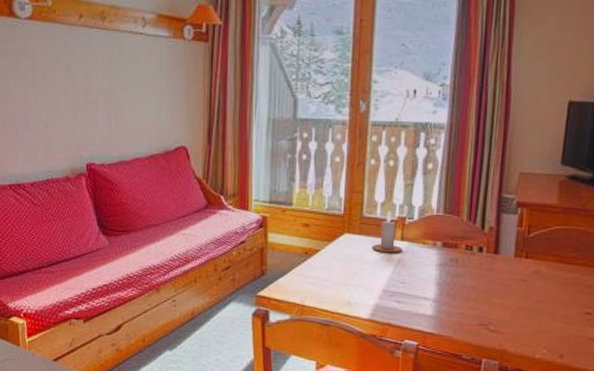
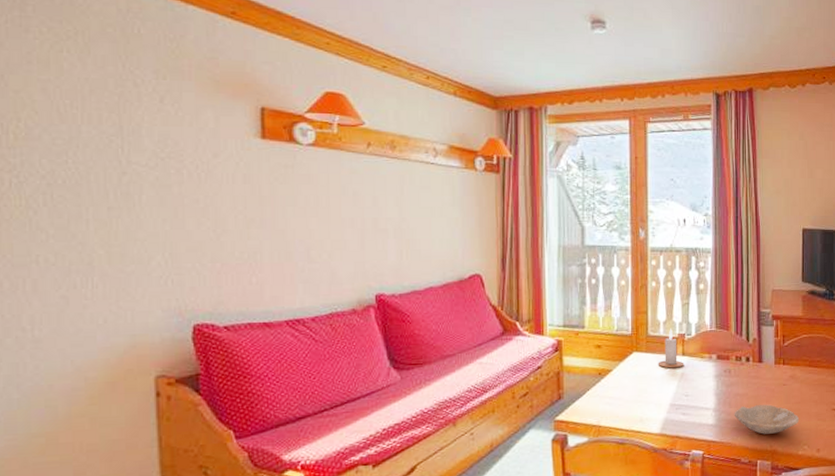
bowl: none [458,299,541,333] -> present [734,404,800,434]

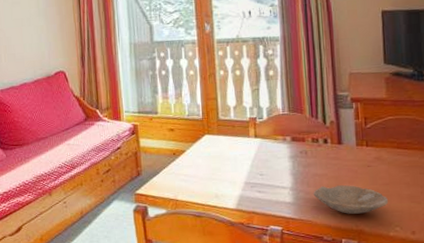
candle: present [658,328,684,368] -> none [230,112,257,150]

